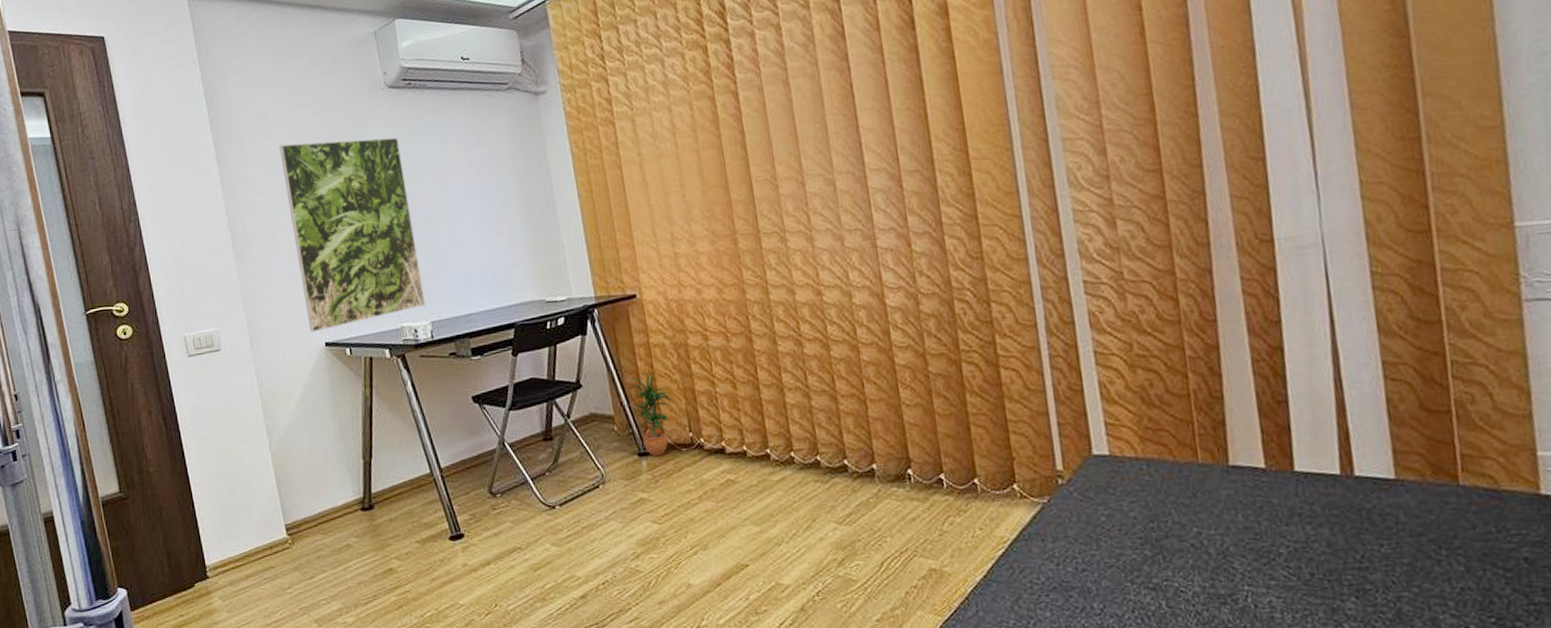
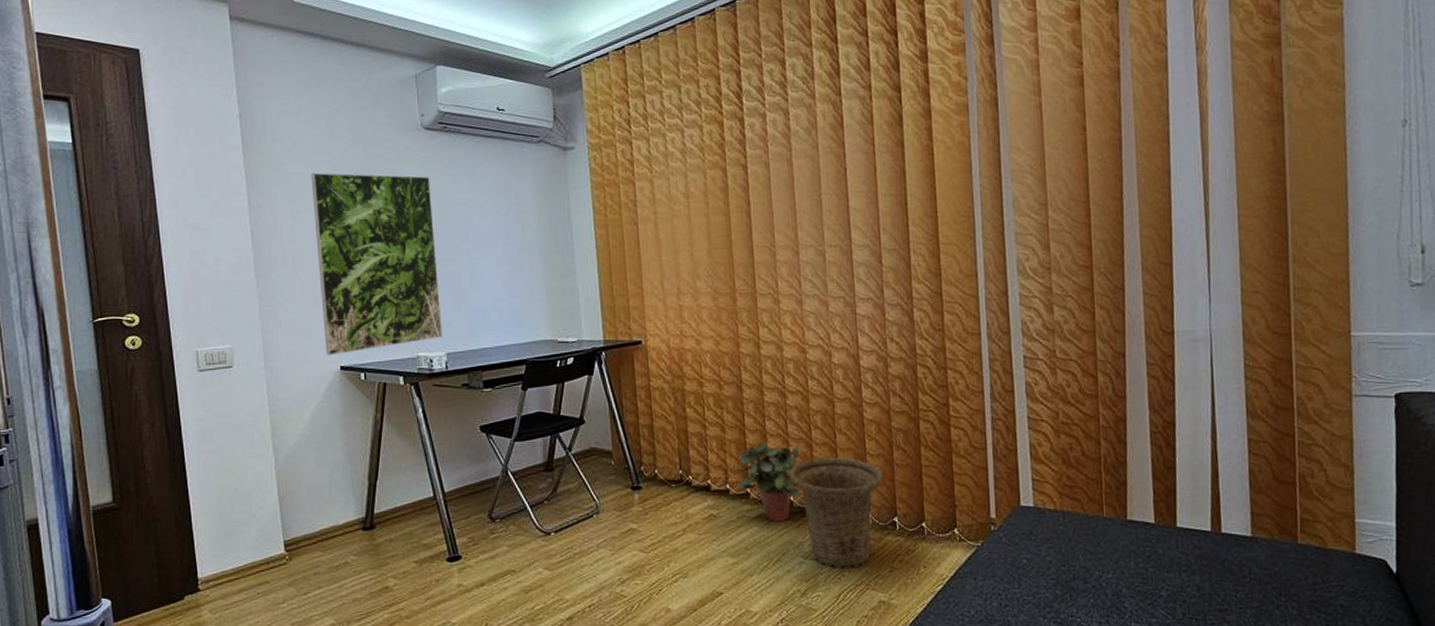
potted plant: present [629,373,671,456] -> none [628,414,665,490]
potted plant: none [753,397,828,484] -> present [736,443,801,521]
basket: none [814,409,924,535] -> present [790,457,883,569]

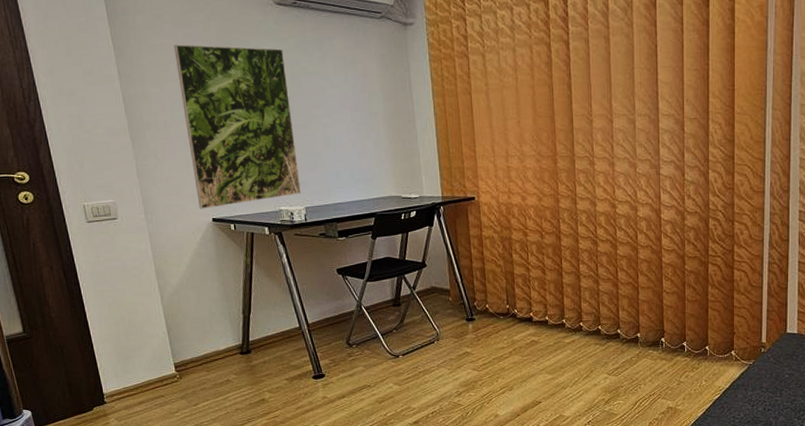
potted plant: present [736,443,801,521] -> none [553,282,608,346]
basket: present [790,457,883,569] -> none [599,294,676,383]

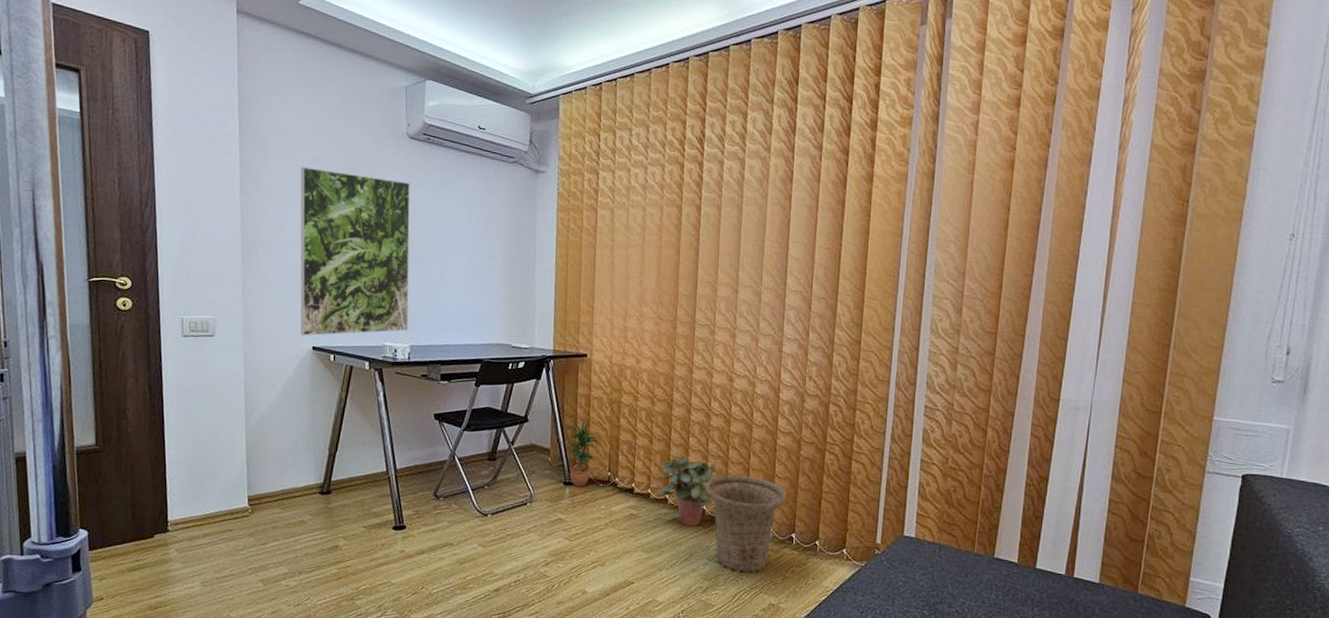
potted plant: none [463,259,495,321] -> present [567,420,599,486]
potted plant: none [553,282,608,346] -> present [656,456,717,526]
basket: none [599,294,676,383] -> present [705,474,787,574]

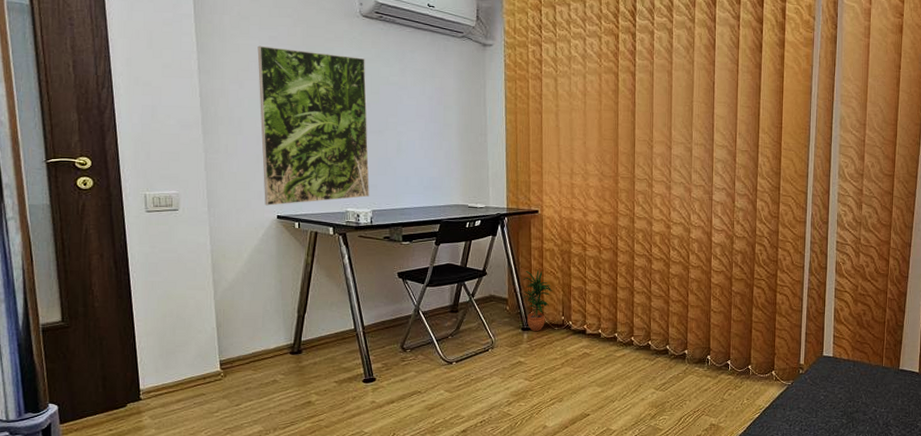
potted plant: present [656,456,717,526] -> none [606,298,659,360]
basket: present [705,474,787,574] -> none [650,311,722,399]

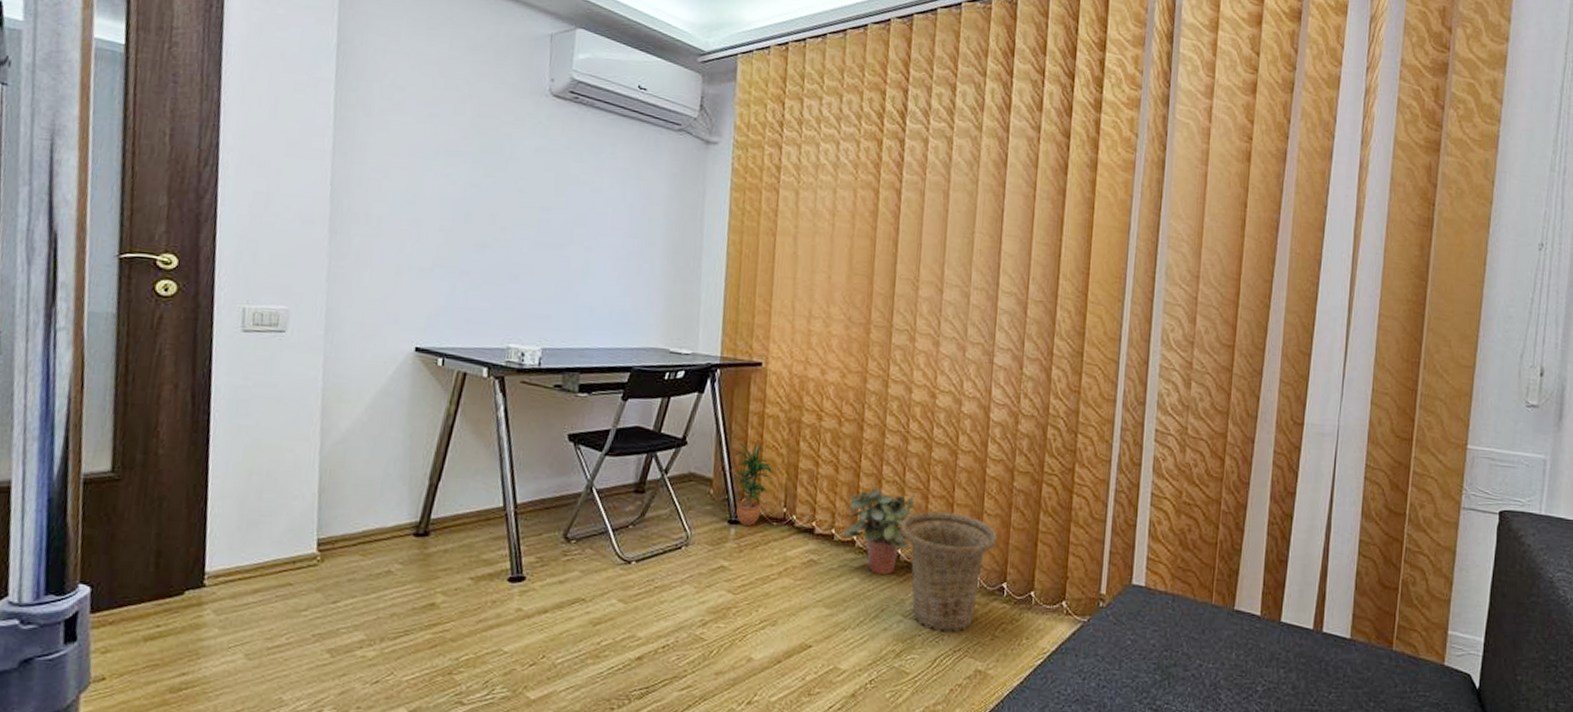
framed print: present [257,45,369,206] -> none [400,124,551,334]
potted plant: none [606,298,659,360] -> present [842,488,915,575]
basket: none [650,311,722,399] -> present [901,511,997,633]

